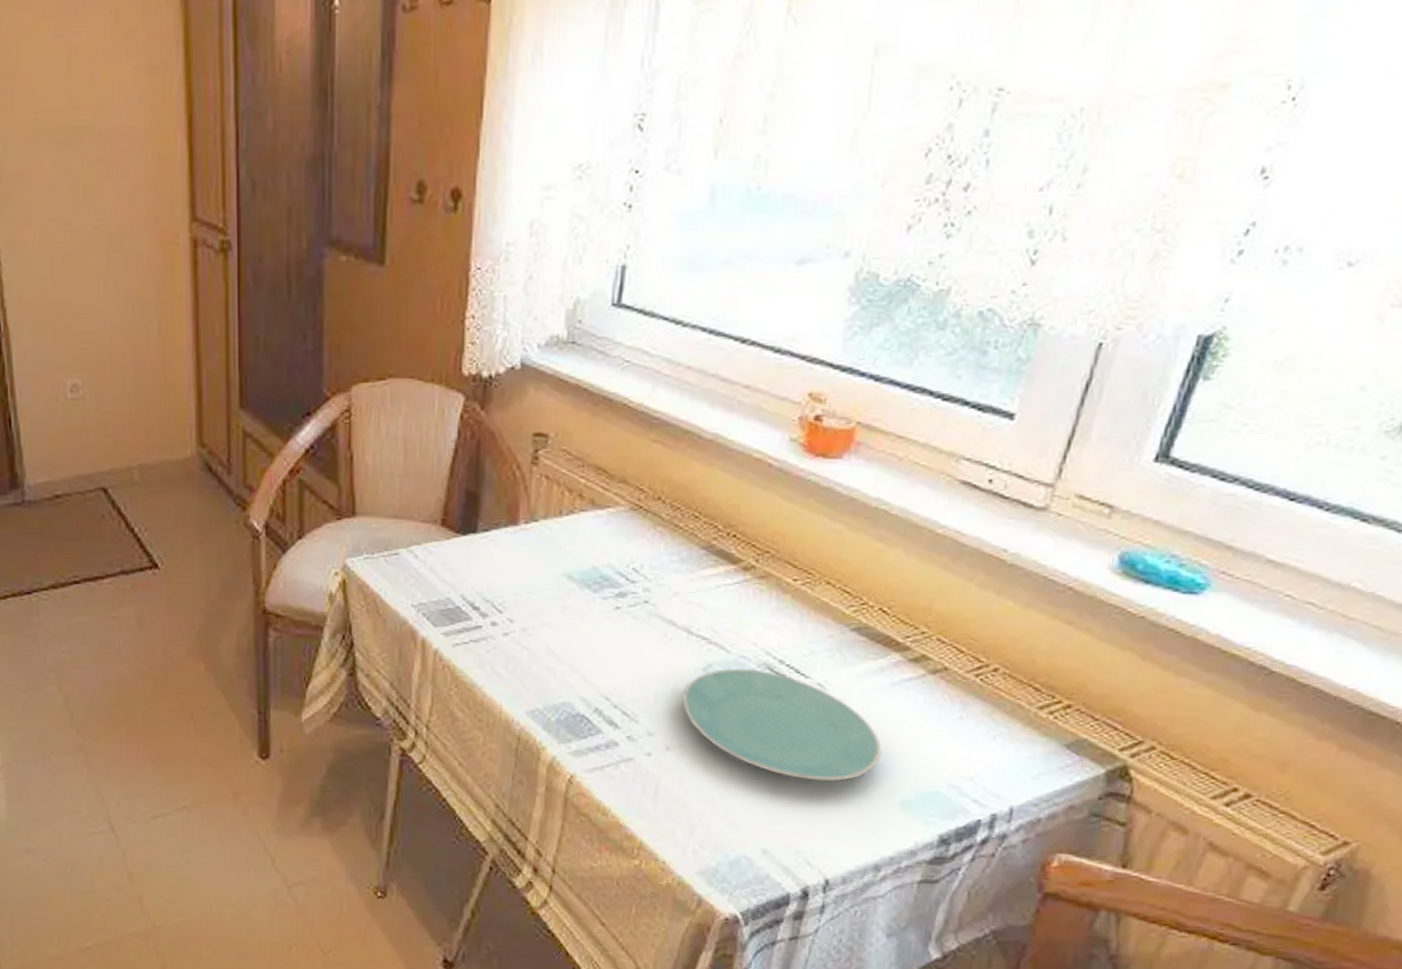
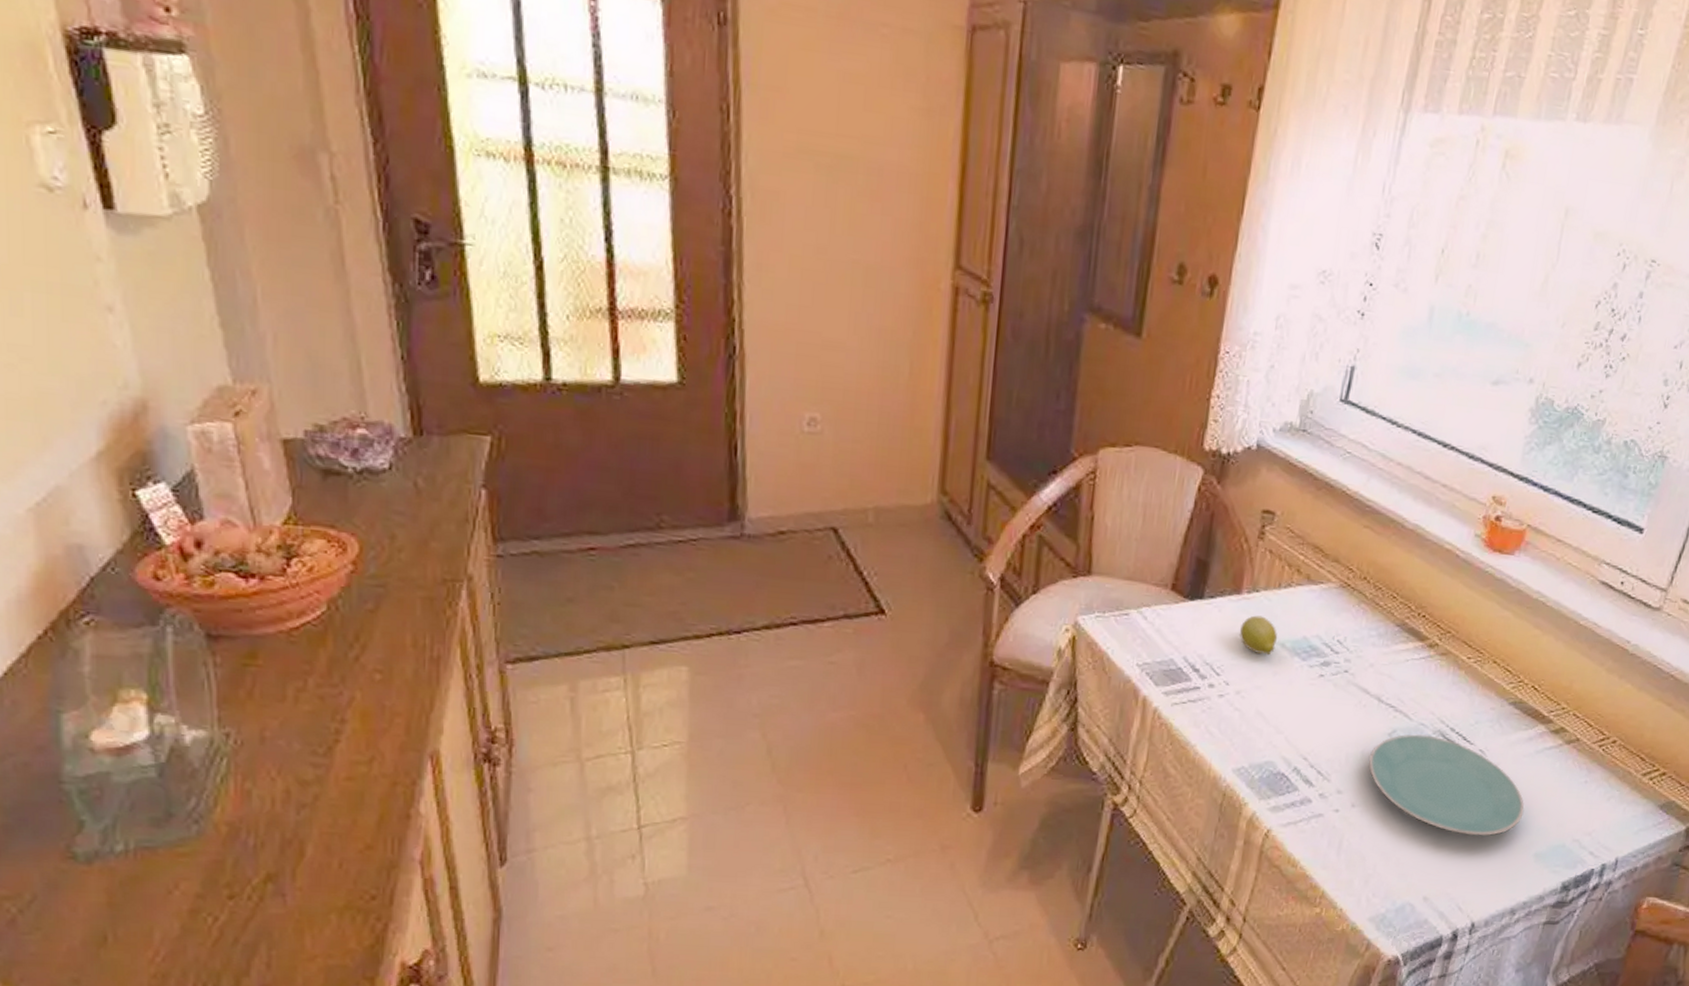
fruit: none [521,547,564,589] -> present [1240,615,1278,656]

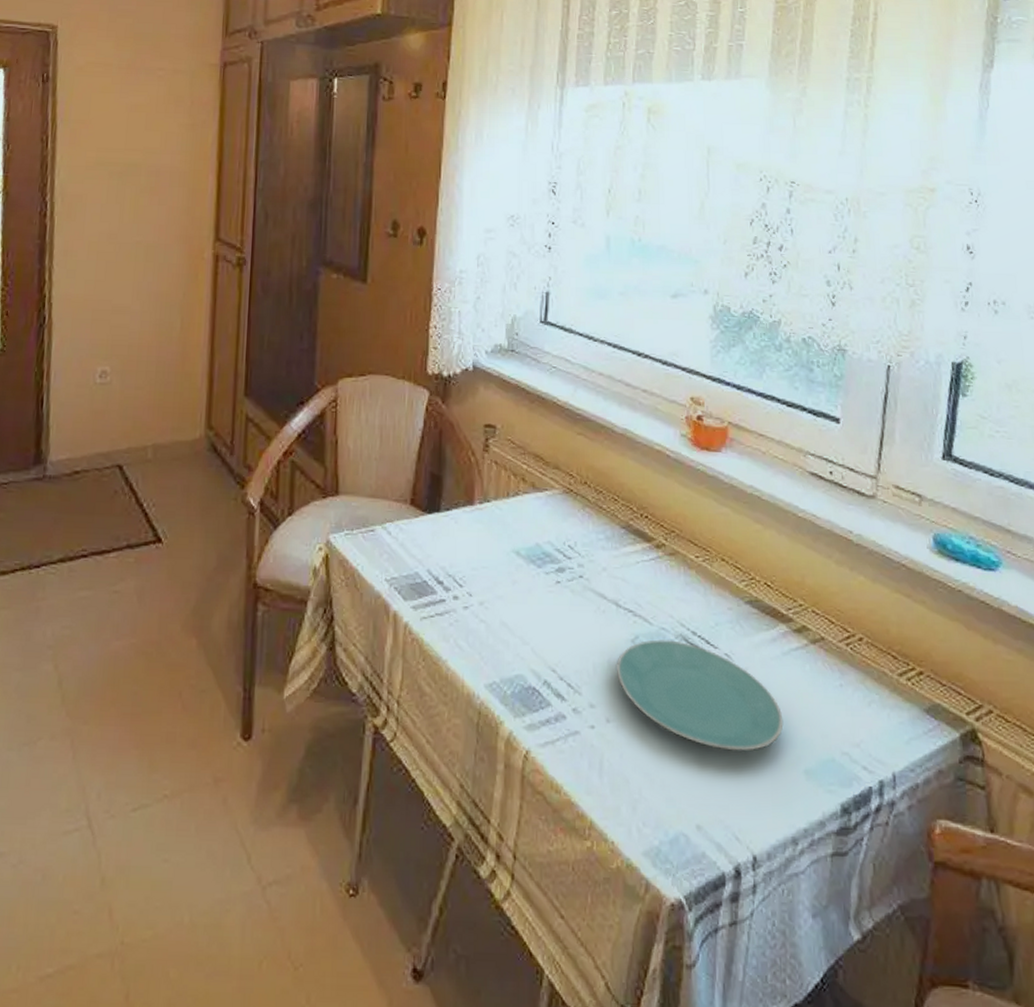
fruit: present [1240,615,1278,656] -> none [477,525,512,564]

